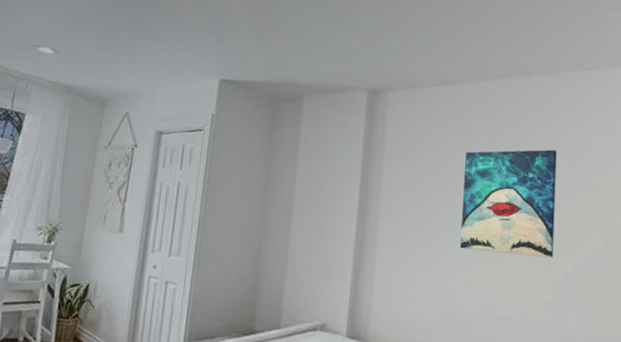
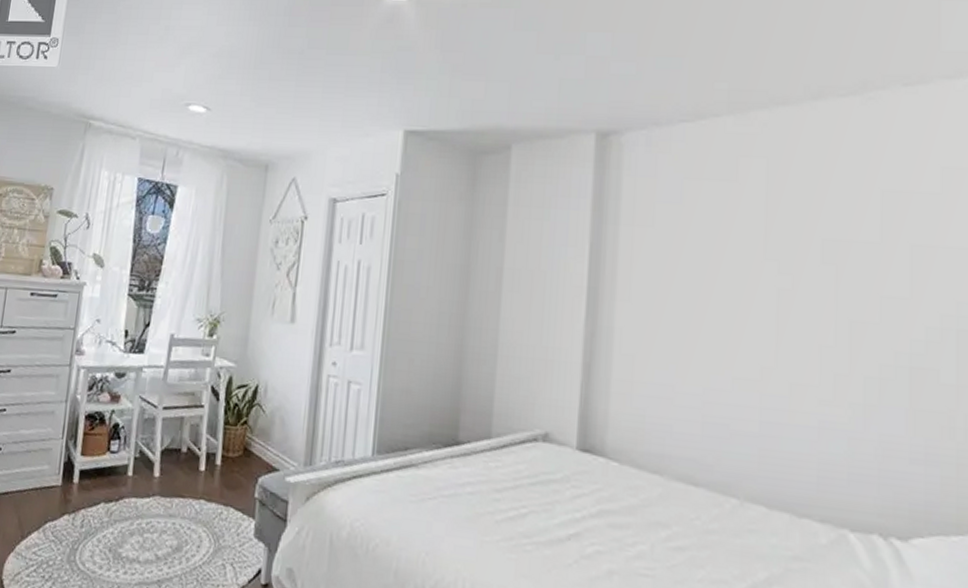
wall art: present [459,149,557,258] -> none [728,198,866,345]

